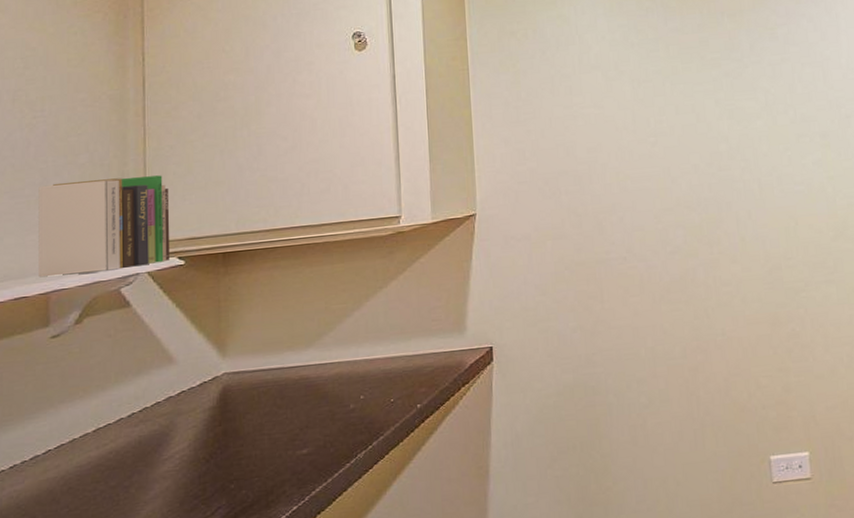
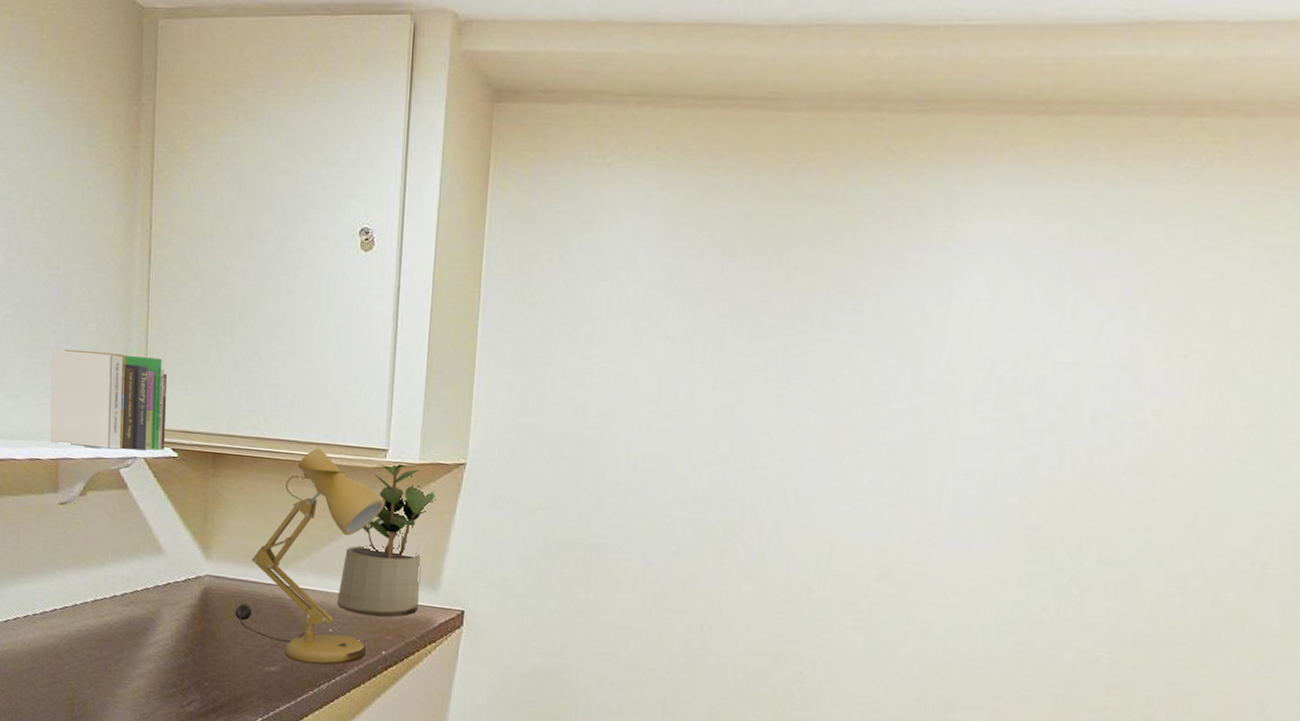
desk lamp: none [259,228,404,438] -> present [235,448,385,665]
potted plant: none [366,225,451,375] -> present [337,462,435,618]

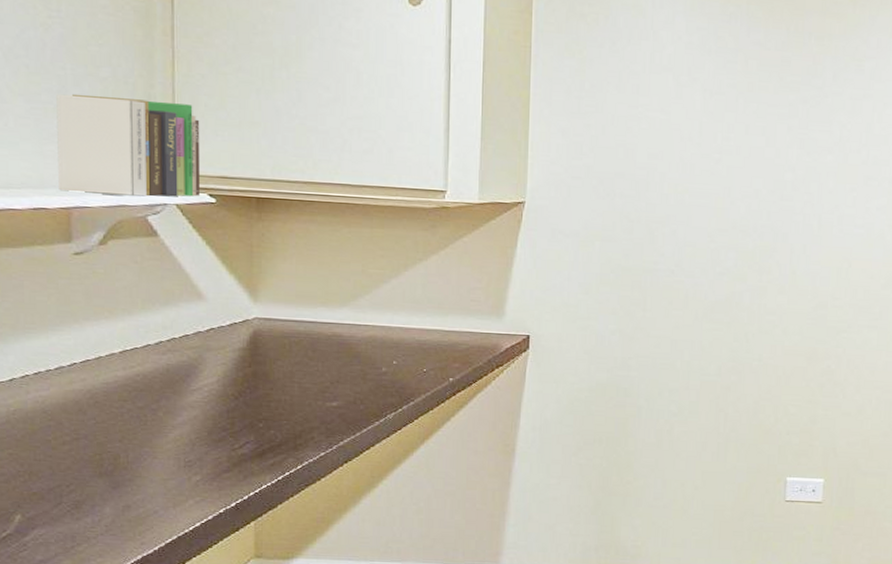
desk lamp: present [235,448,385,665] -> none [290,191,446,396]
potted plant: present [337,462,435,618] -> none [401,202,496,347]

